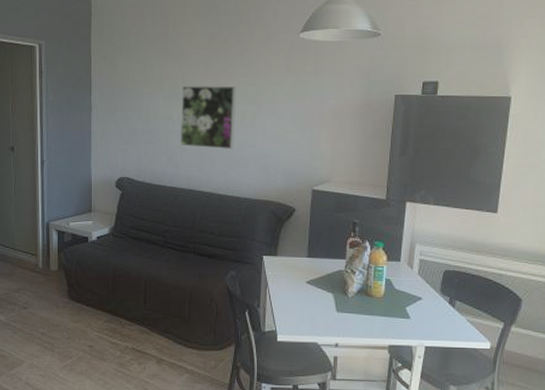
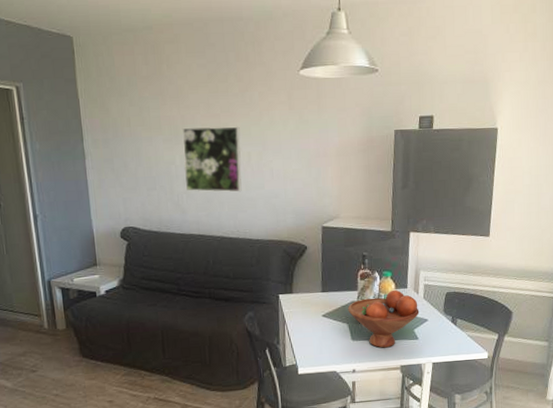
fruit bowl: none [334,262,413,324] -> present [348,289,420,348]

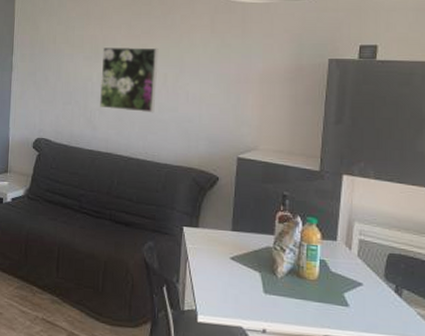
fruit bowl: present [348,289,420,348] -> none [261,240,352,310]

